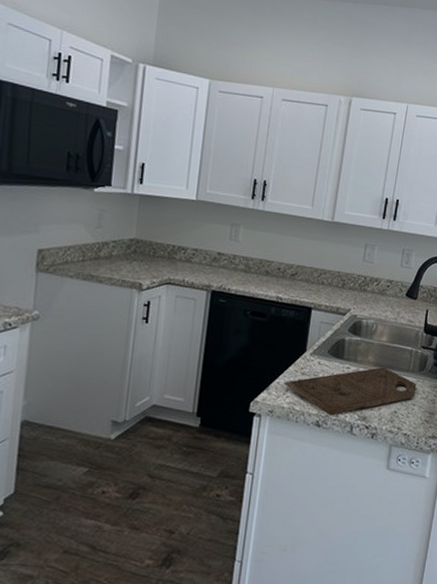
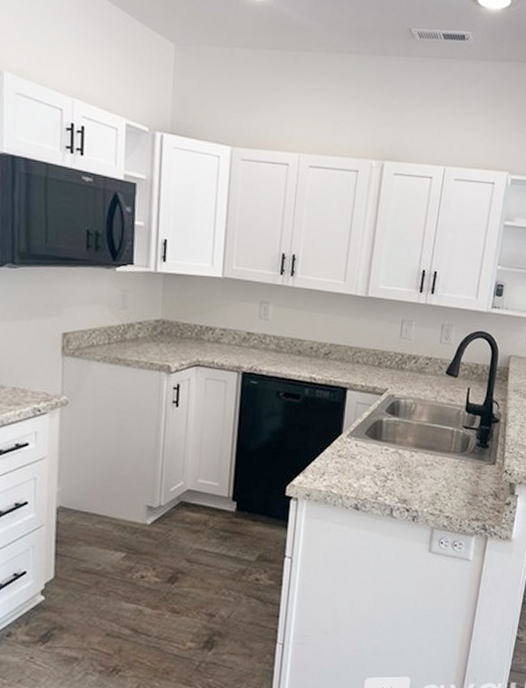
cutting board: present [283,367,417,416] -> none [320,448,459,498]

